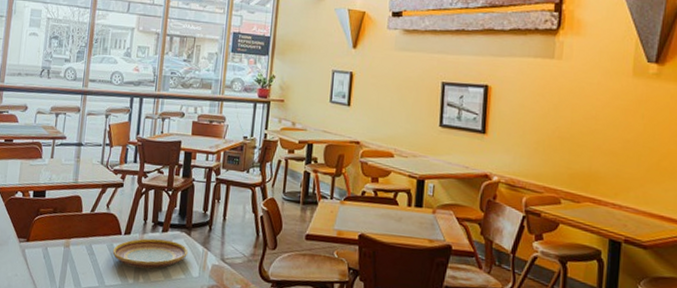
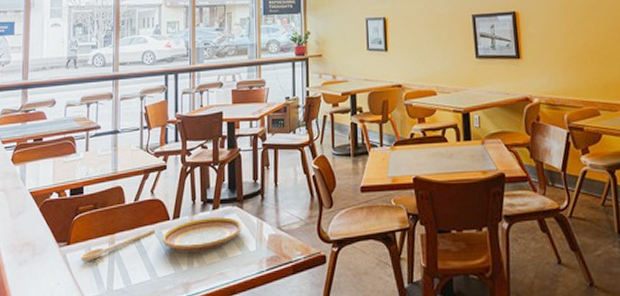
spoon: none [37,240,108,260] -> present [80,229,156,262]

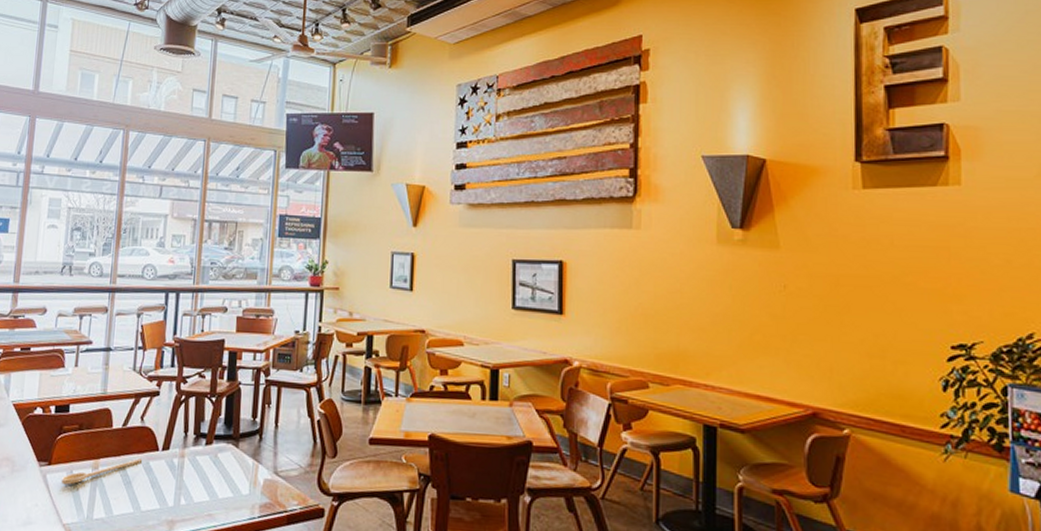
plate: present [162,217,242,252] -> none [149,453,236,489]

